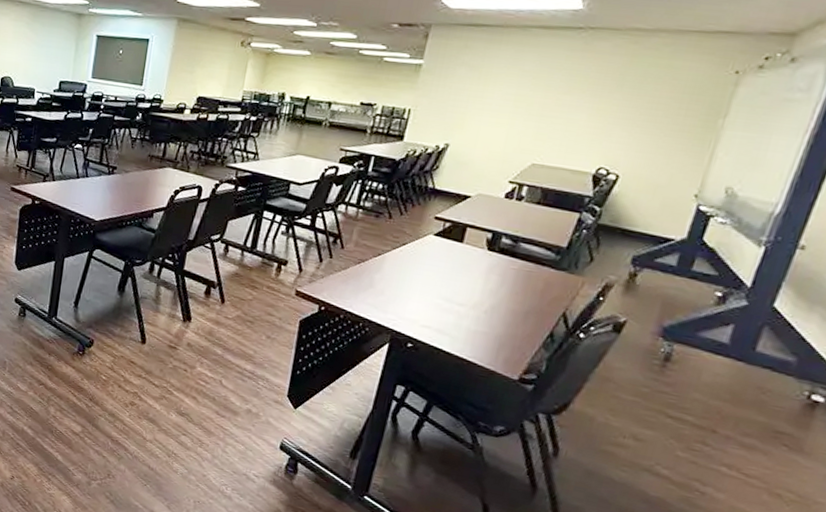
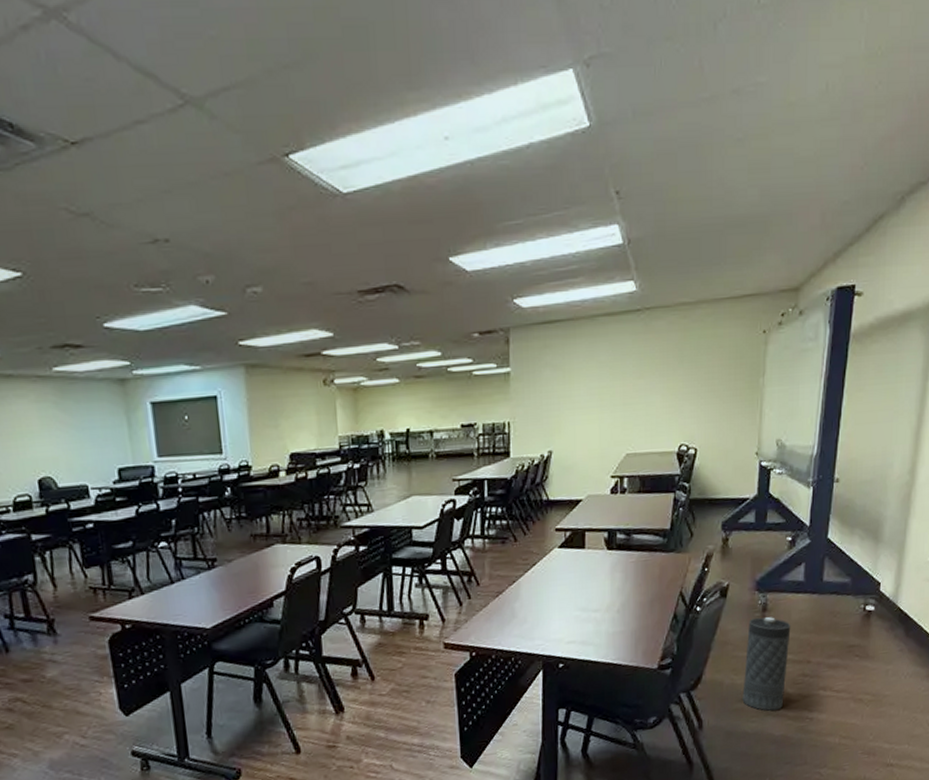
canister: none [614,364,699,470] -> present [742,617,791,712]

